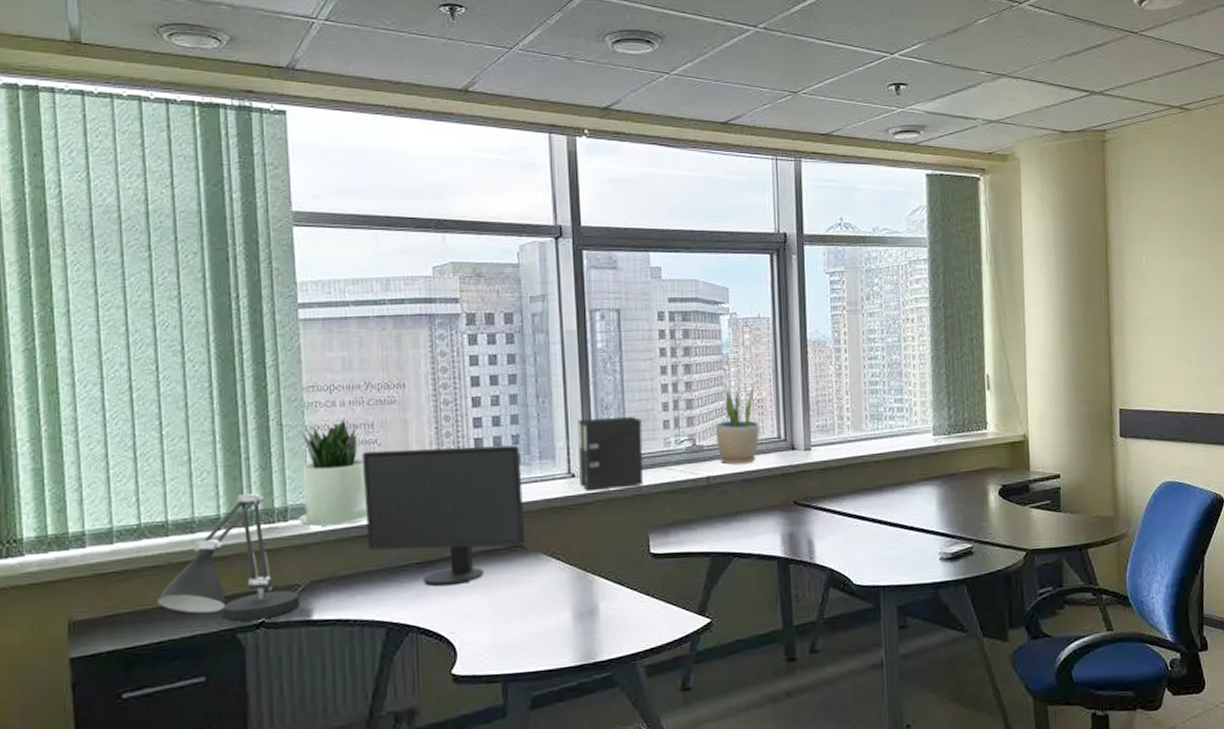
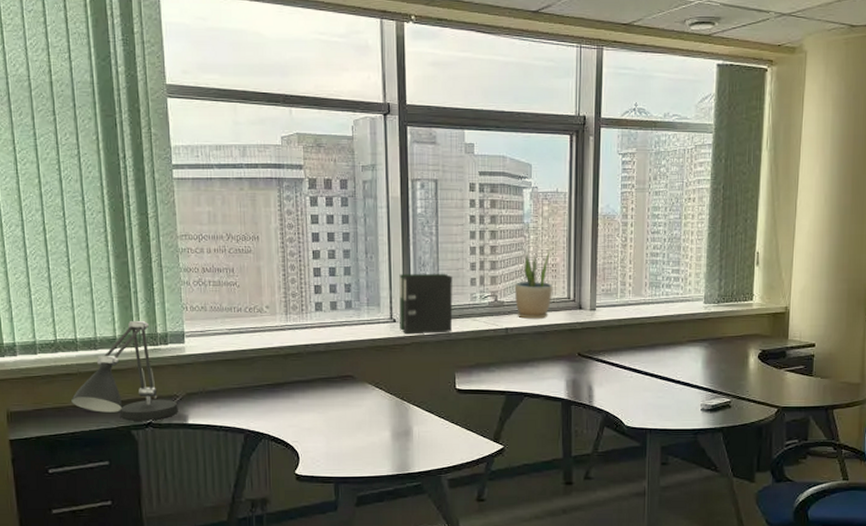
planter: present [298,419,368,527] -> none [176,264,230,351]
computer monitor: present [362,445,526,586] -> none [224,291,355,403]

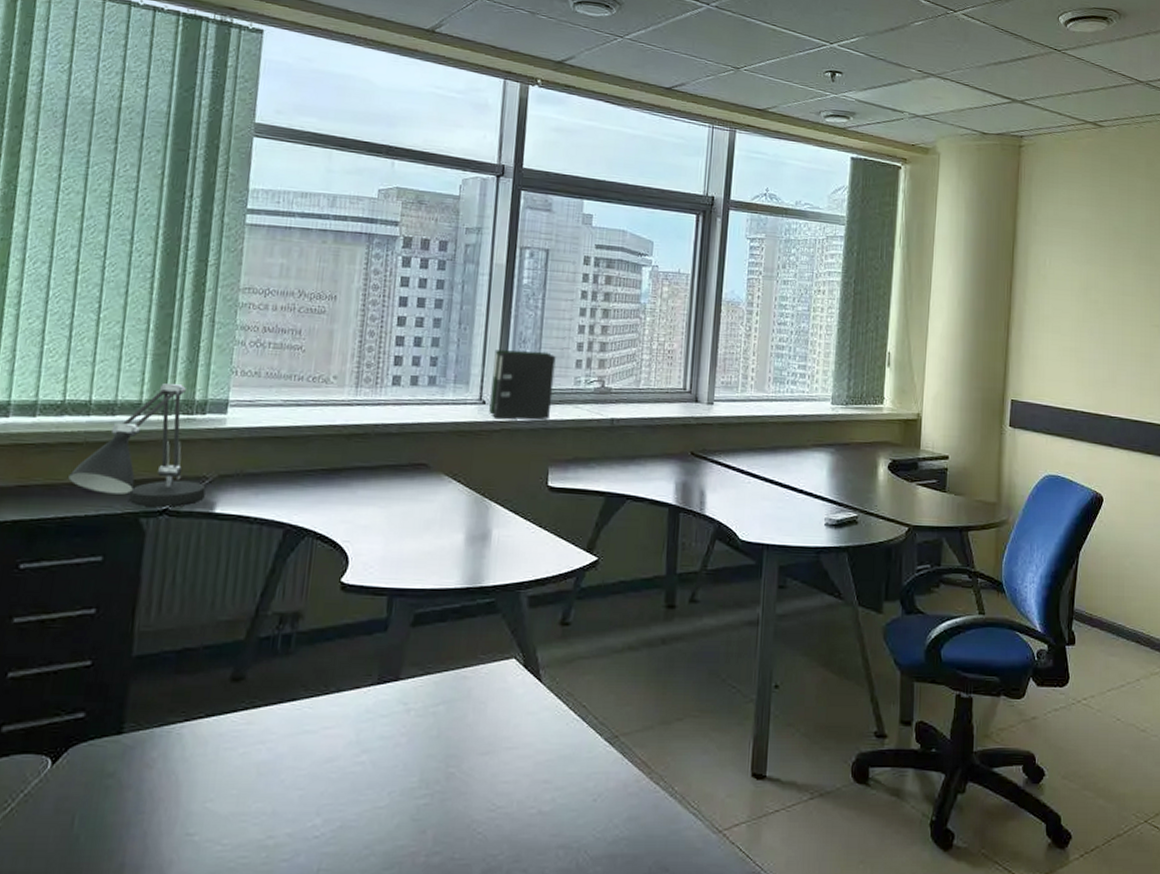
potted plant: present [514,250,552,320] -> none [624,334,669,412]

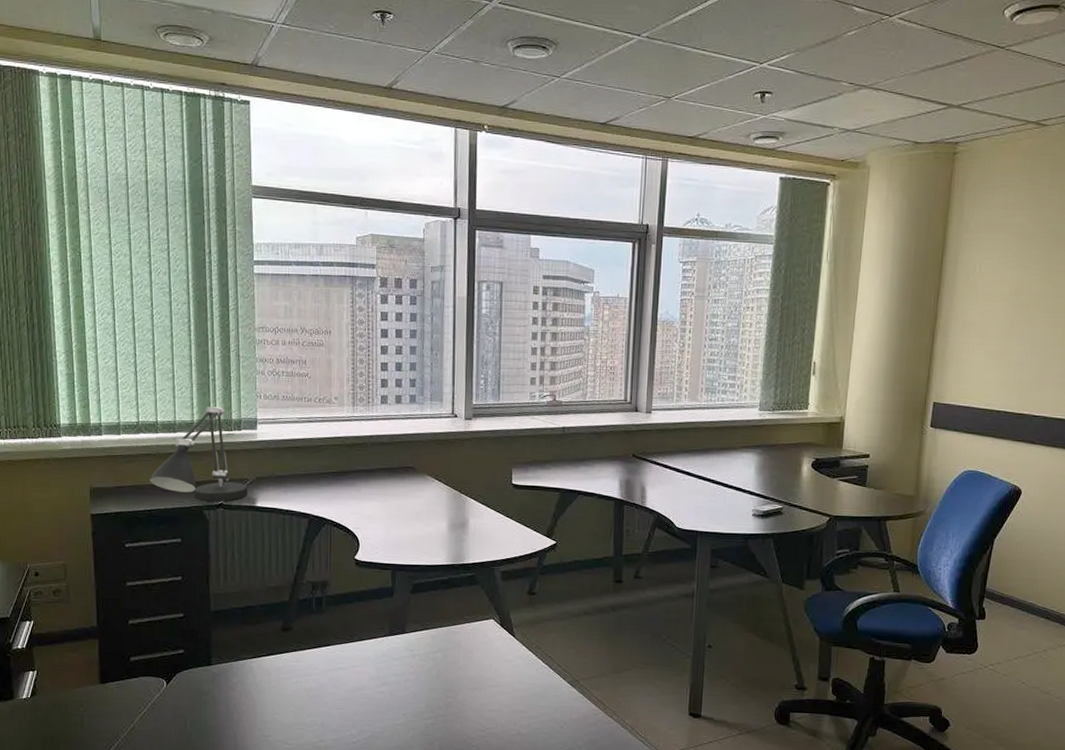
binder: present [489,350,556,420] -> none [460,371,513,430]

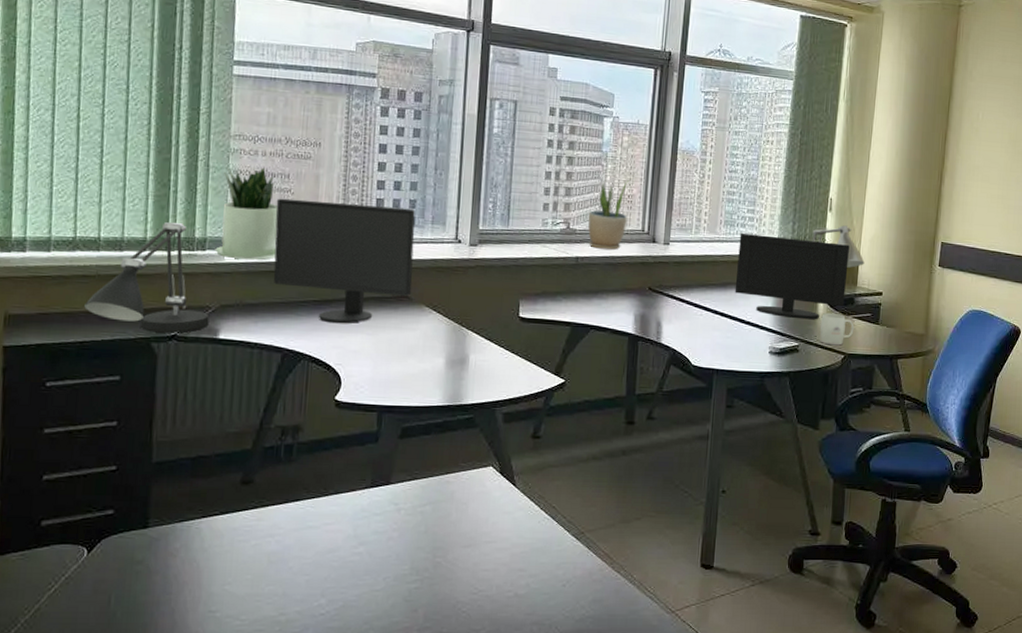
planter: none [249,355,299,438] -> present [215,166,278,261]
computer monitor: none [296,382,416,492] -> present [273,198,415,323]
potted plant: none [572,353,610,421] -> present [588,180,628,251]
monitor: none [717,400,834,483] -> present [734,233,850,320]
desk lamp: none [795,388,850,431] -> present [812,225,865,268]
mug: none [803,475,840,508] -> present [819,312,855,346]

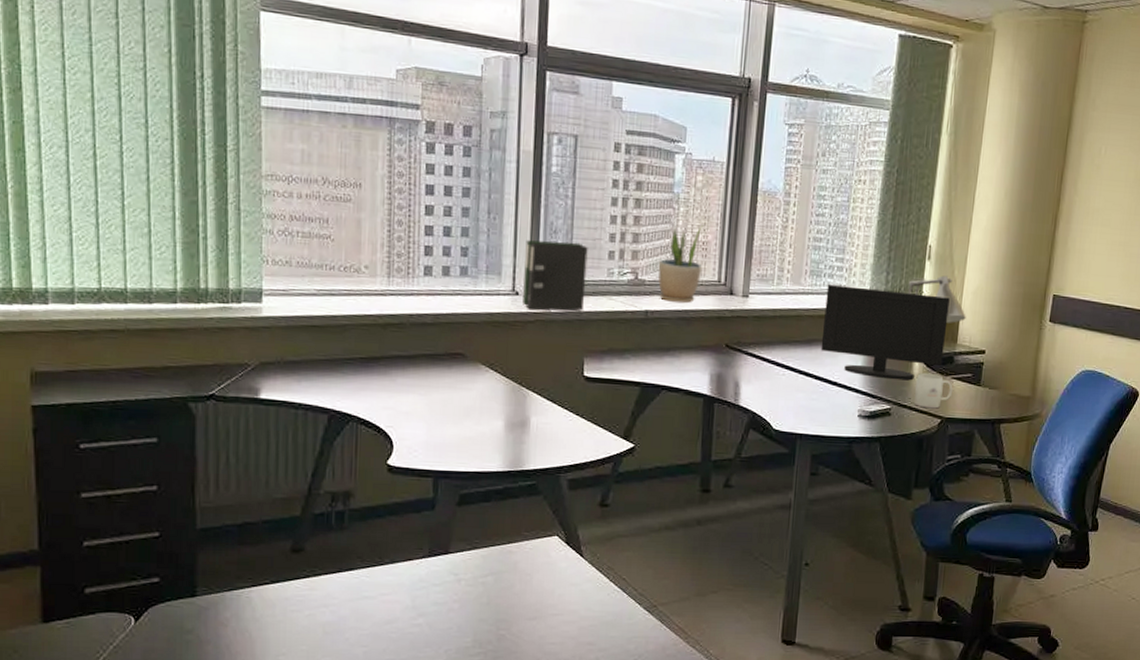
desk lamp: present [83,222,210,333] -> none [113,272,249,392]
planter: present [215,166,278,261] -> none [251,209,318,314]
computer monitor: present [273,198,415,323] -> none [315,245,468,383]
binder: none [464,193,525,258] -> present [523,240,588,311]

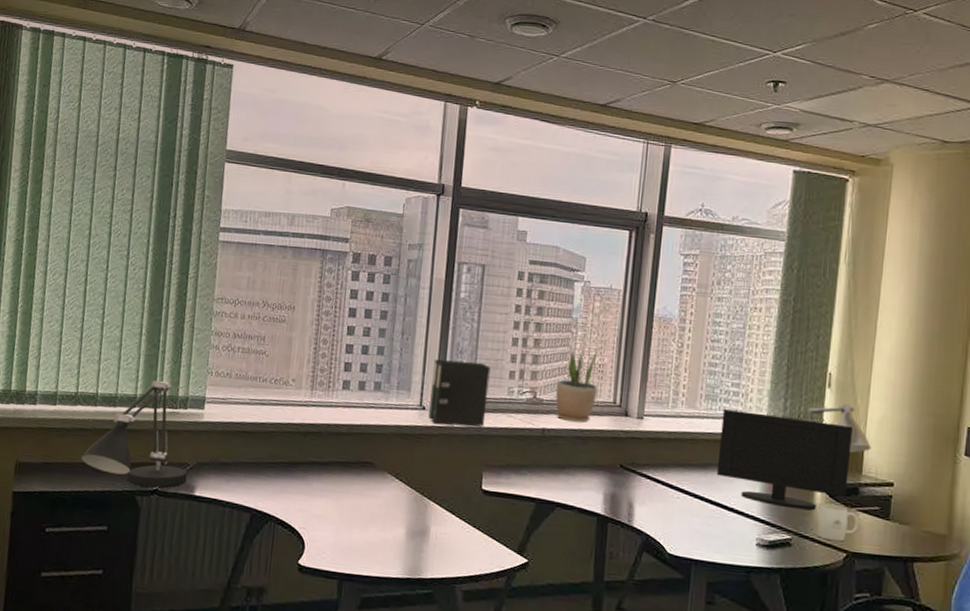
desk lamp: none [113,272,249,392] -> present [80,381,188,488]

